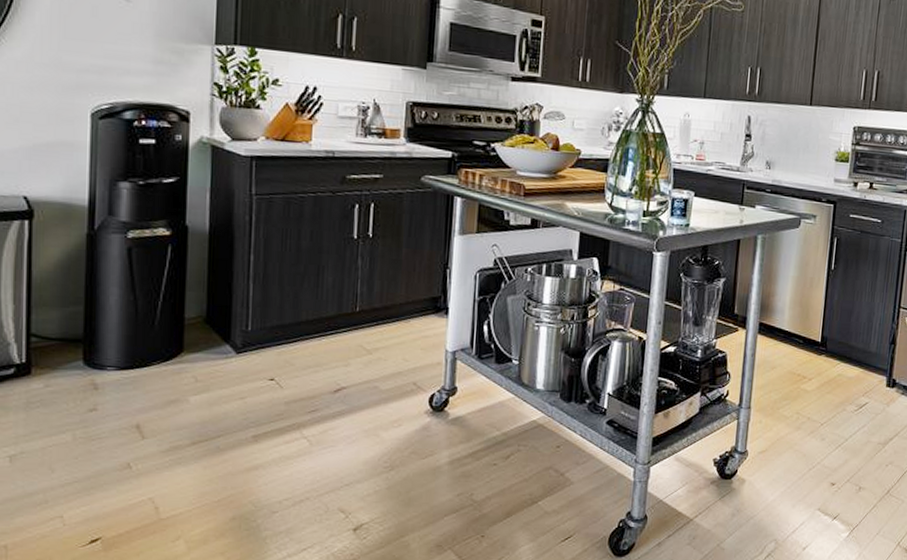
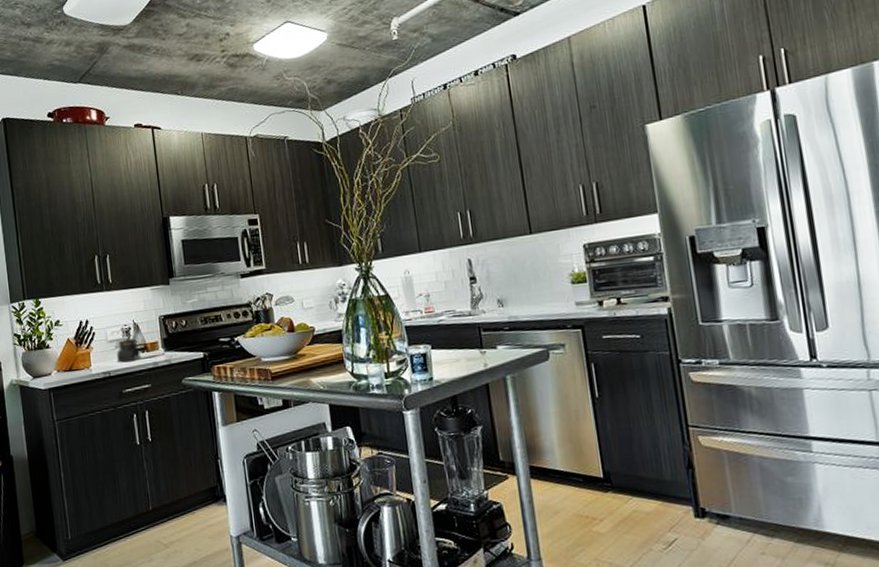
jar: none [346,118,378,146] -> present [115,338,141,363]

